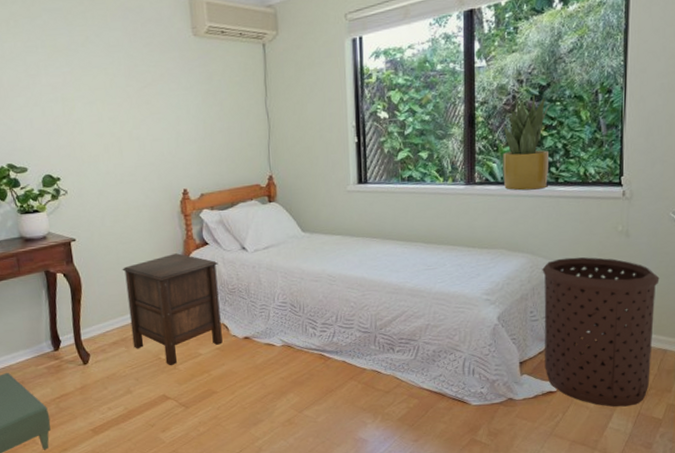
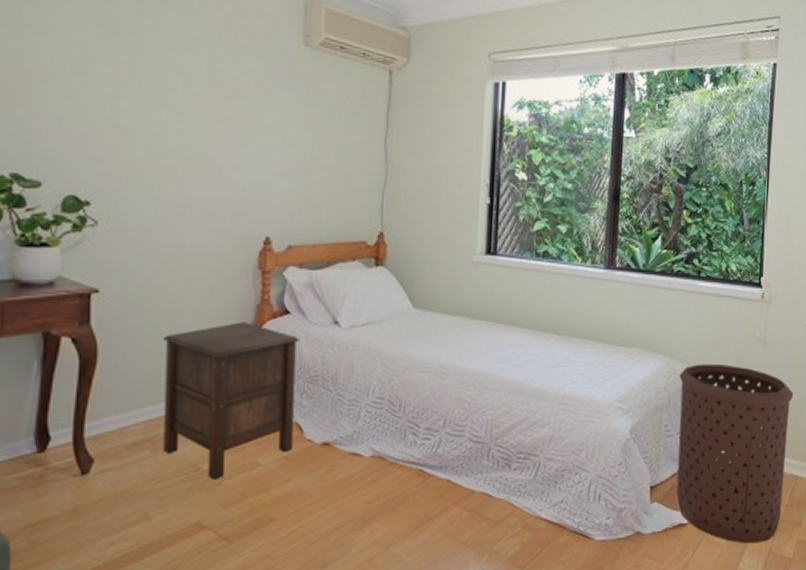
planter: present [503,94,550,191] -> none [645,175,697,284]

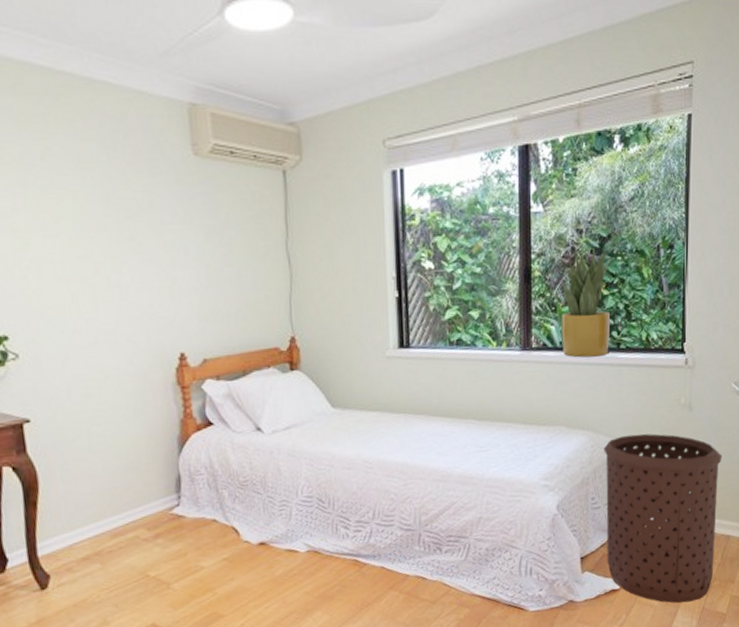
nightstand: present [162,322,300,479] -> none [96,437,231,584]
planter: none [645,175,697,284] -> present [561,246,611,358]

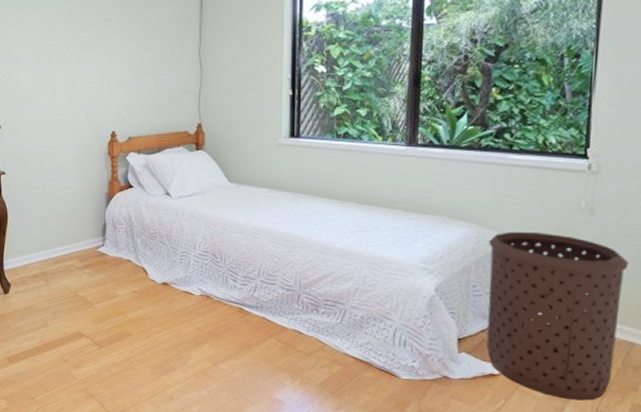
planter: present [561,246,611,358] -> none [449,55,508,157]

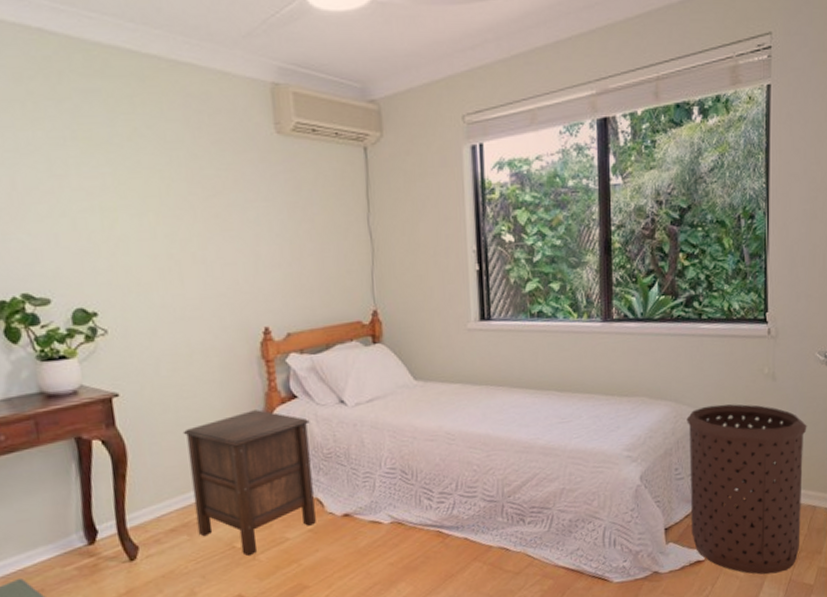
nightstand: none [47,194,141,303] -> present [183,410,316,556]

